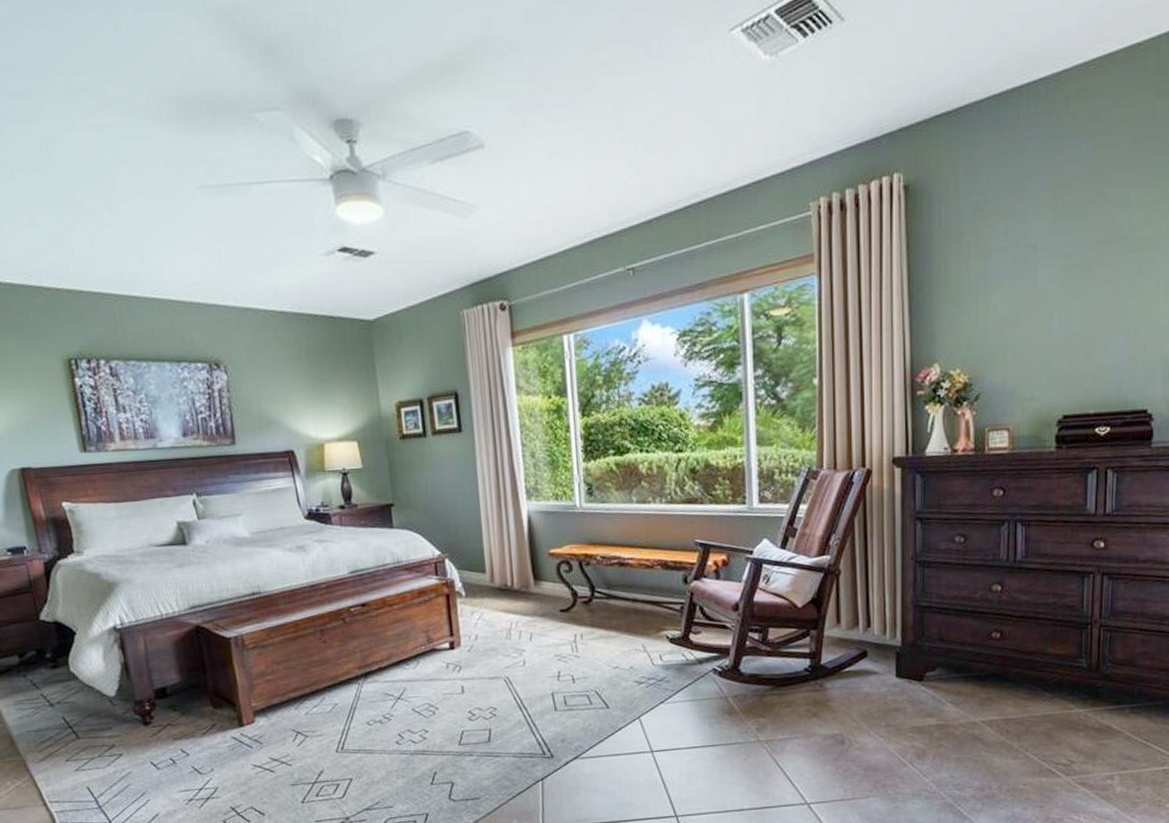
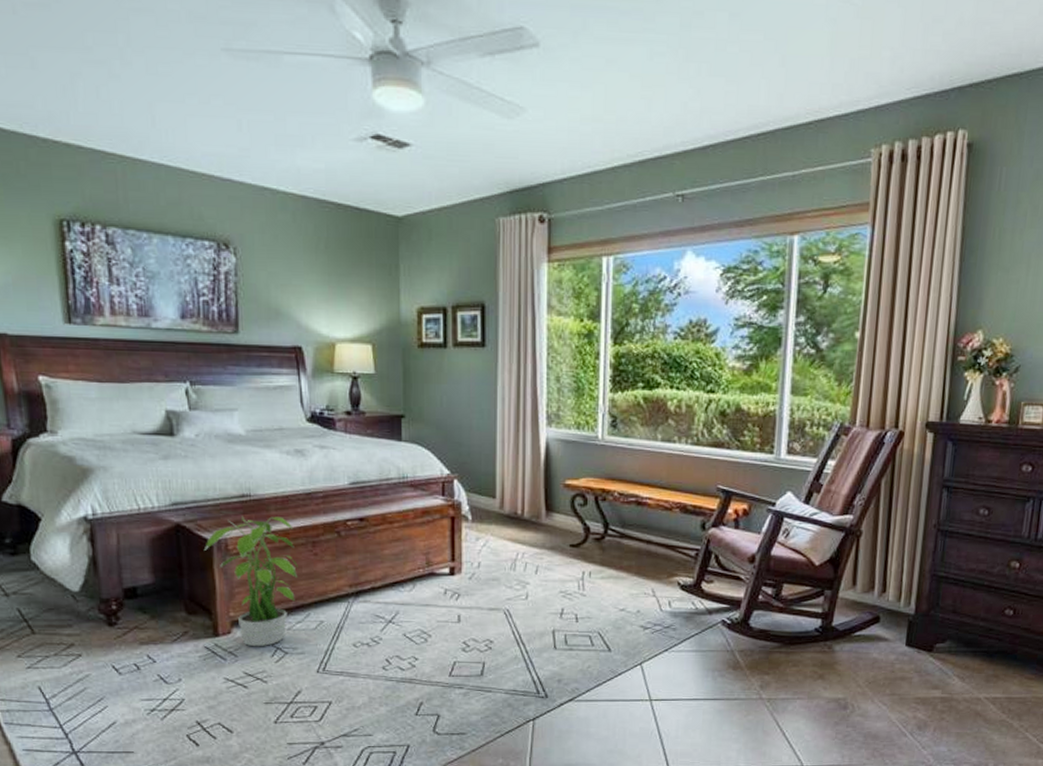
potted plant: none [222,609,311,734] -> present [203,516,298,647]

